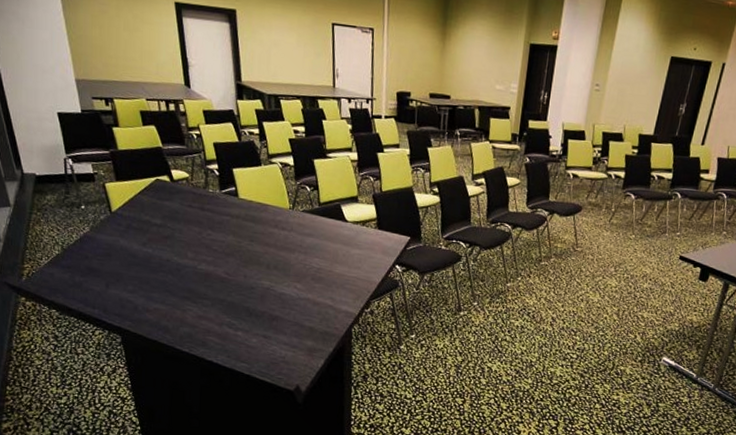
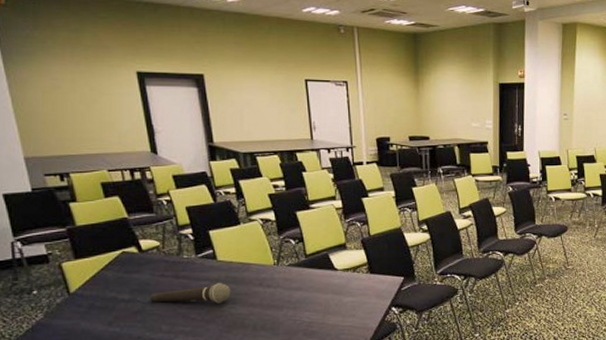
microphone: none [179,220,250,239] -> present [150,283,231,303]

